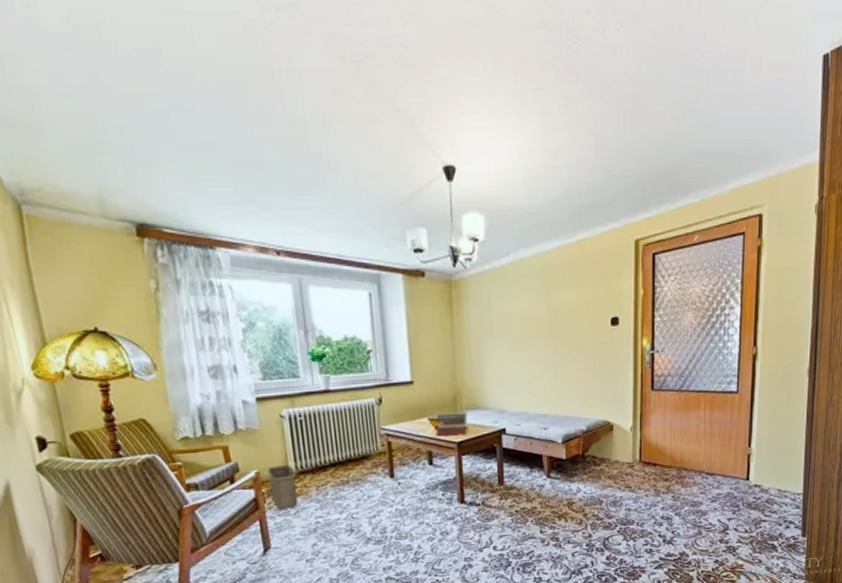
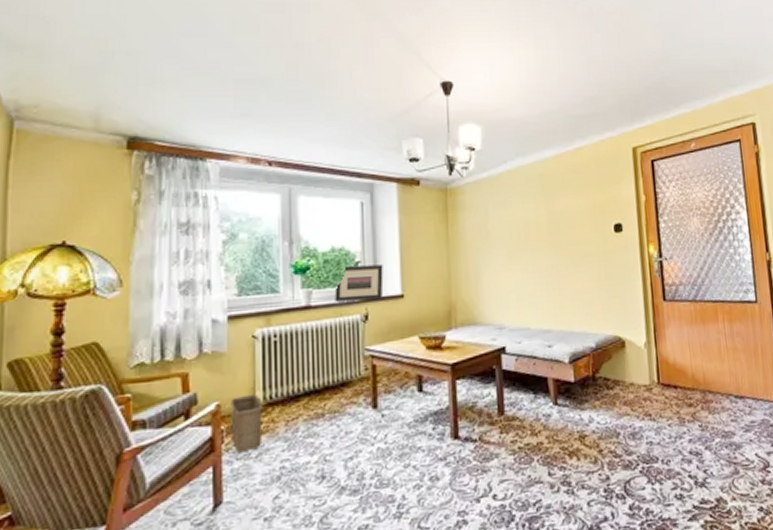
picture frame: none [350,353,394,388] -> present [334,264,384,303]
books: present [436,410,469,436] -> none [427,327,464,357]

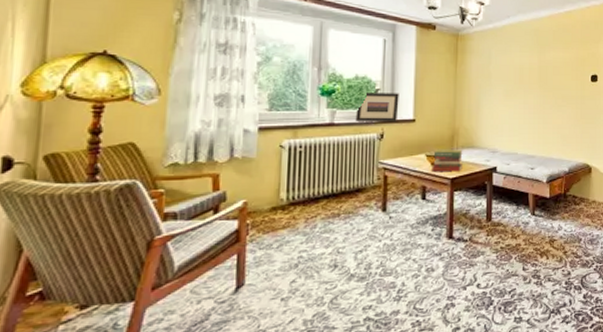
basket: present [229,394,265,453] -> none [254,194,287,244]
books: none [427,327,464,357] -> present [432,148,463,172]

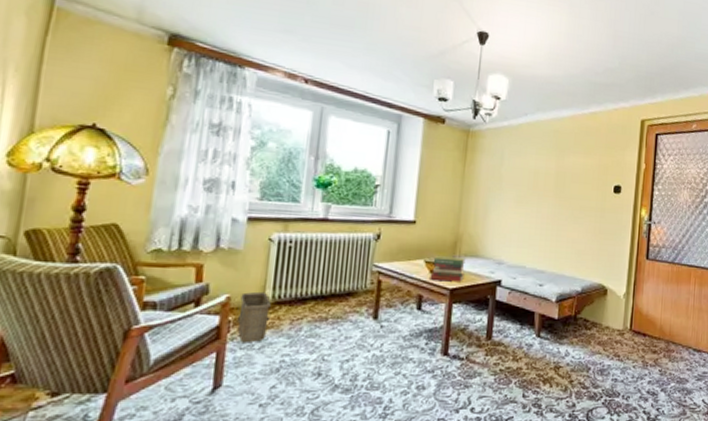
basket: none [254,194,287,244] -> present [236,291,271,343]
picture frame: present [355,93,399,122] -> none [351,188,401,223]

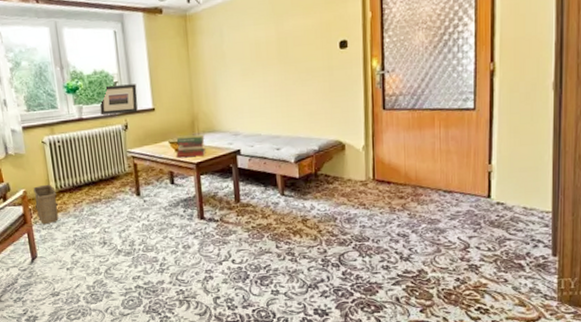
picture frame: none [351,188,401,223] -> present [99,84,138,116]

